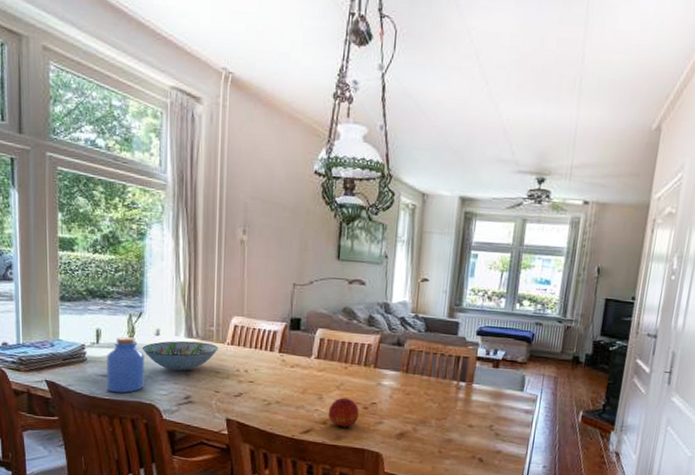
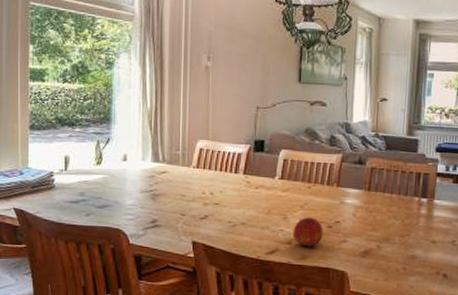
jar: present [107,336,144,393] -> none [74,162,111,219]
decorative bowl: present [142,340,219,372] -> none [109,165,184,196]

